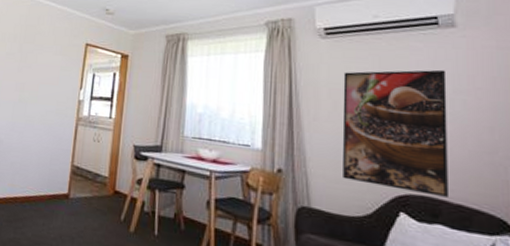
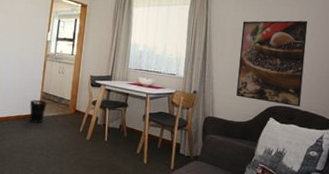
wastebasket: none [56,175,78,207] -> present [29,100,47,123]

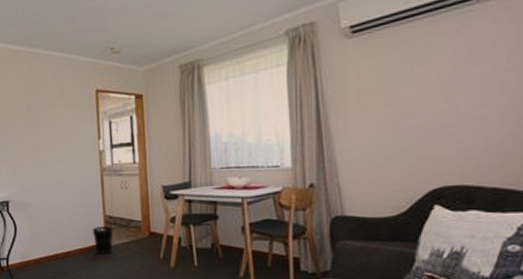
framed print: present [236,20,308,107] -> none [373,50,485,184]

